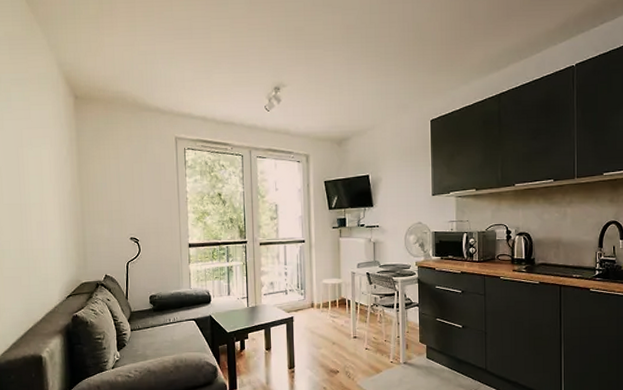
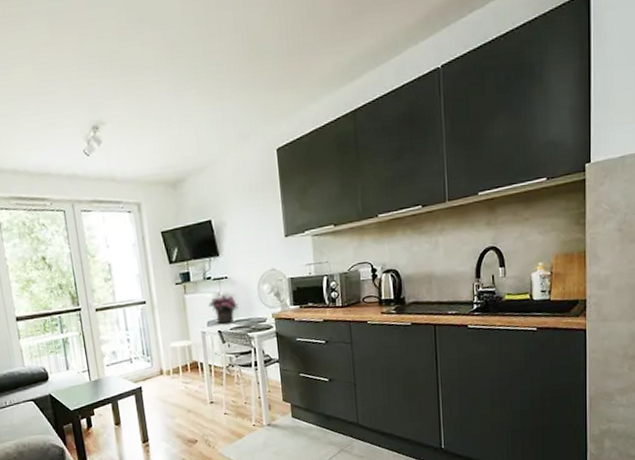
potted flower: none [360,240,386,268] -> present [208,293,239,325]

